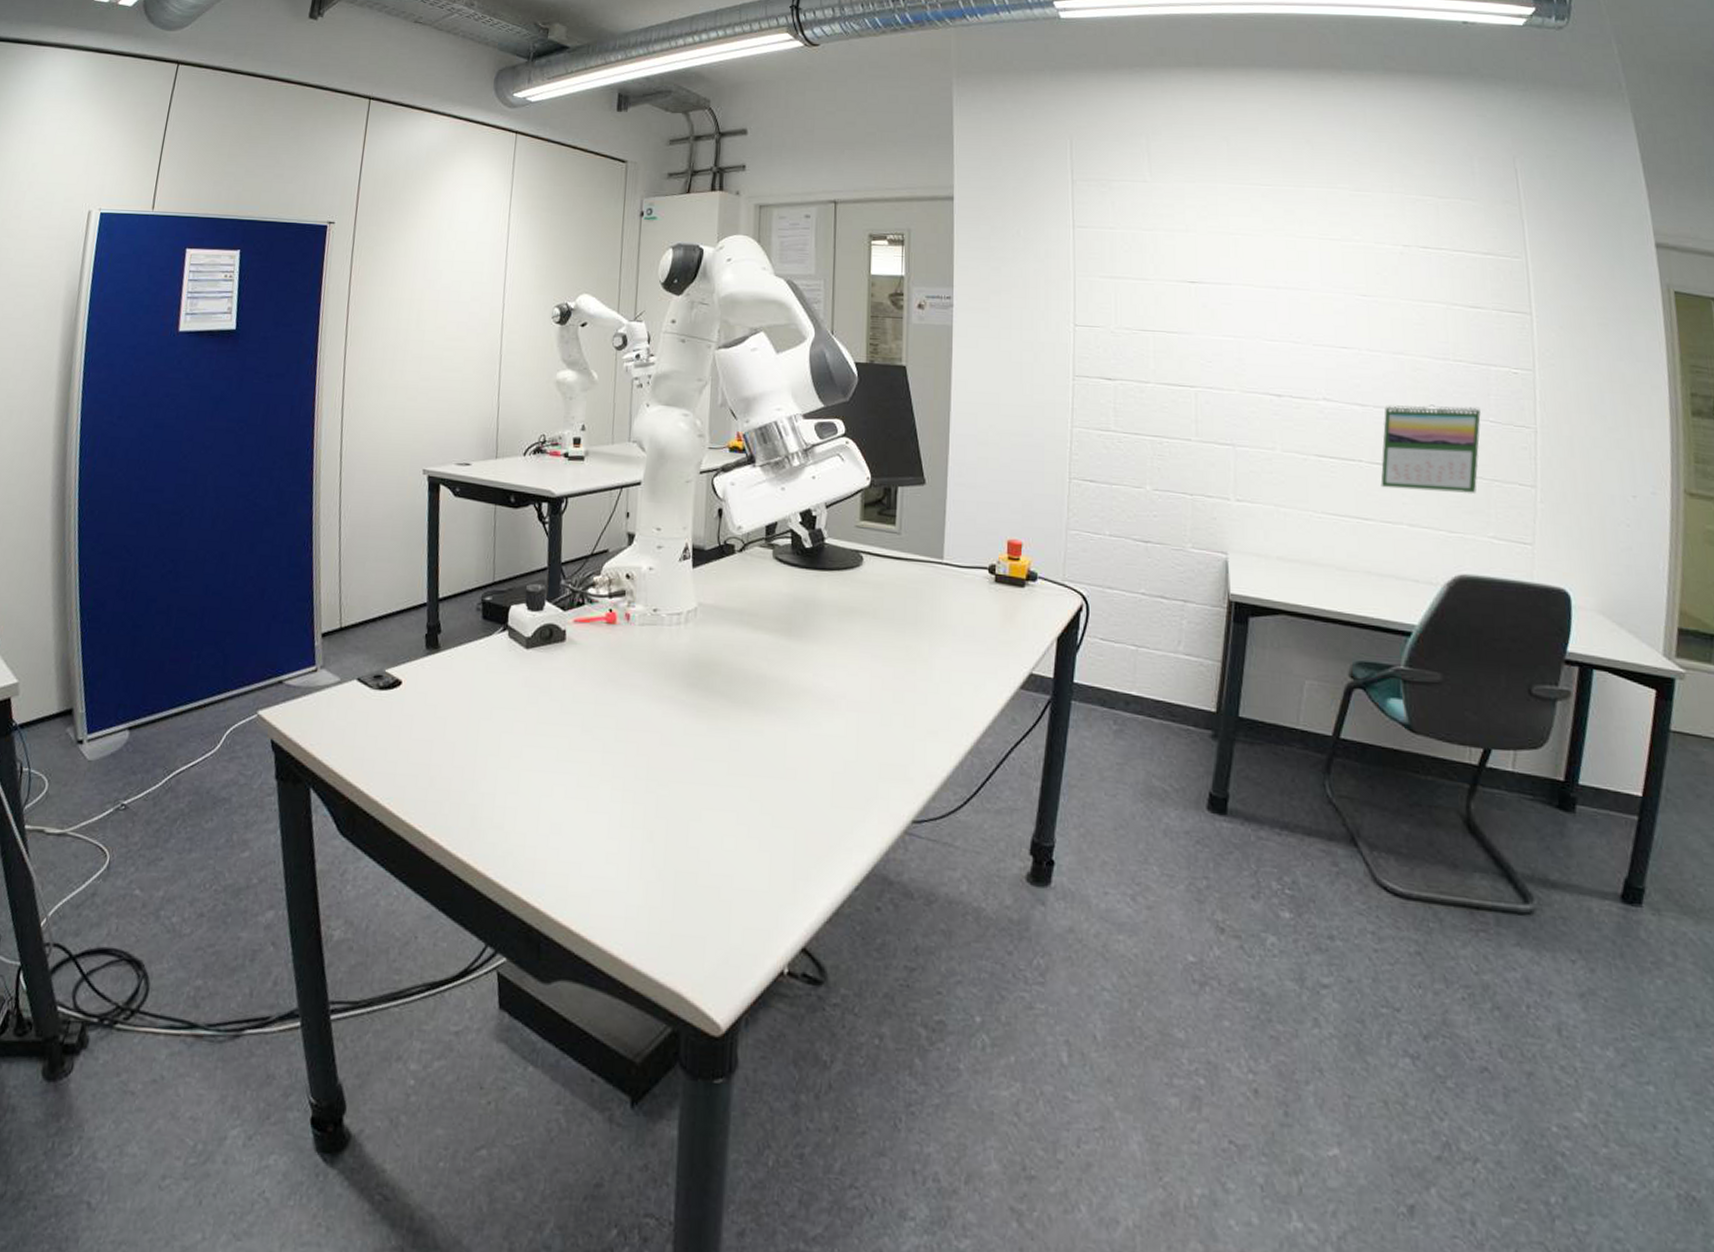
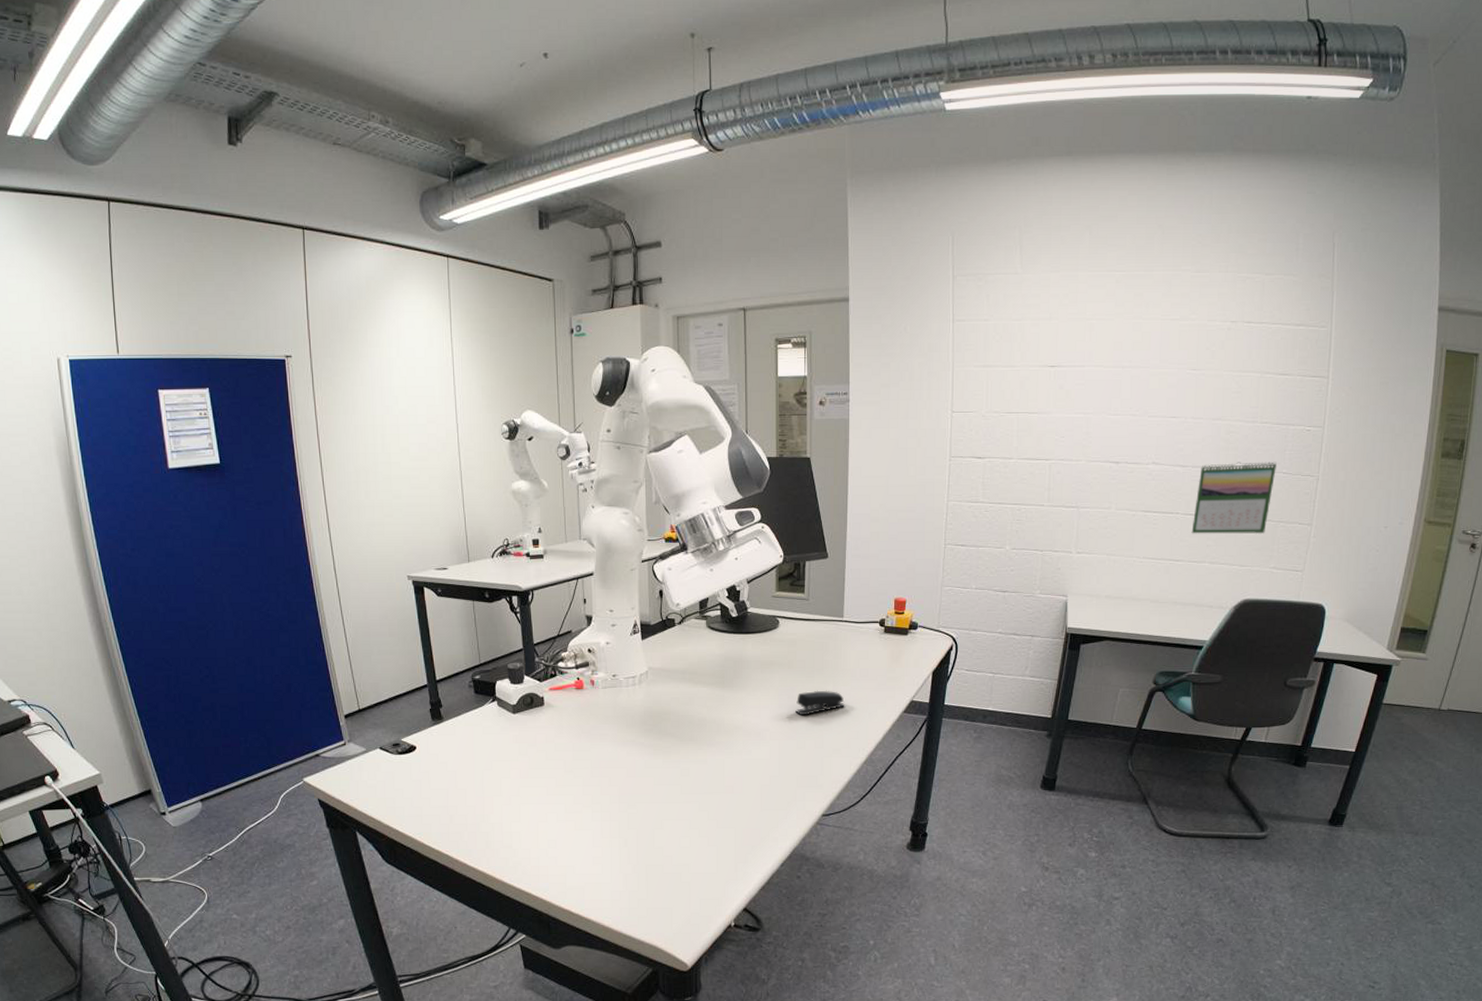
stapler: none [880,649,944,682] -> present [795,690,845,716]

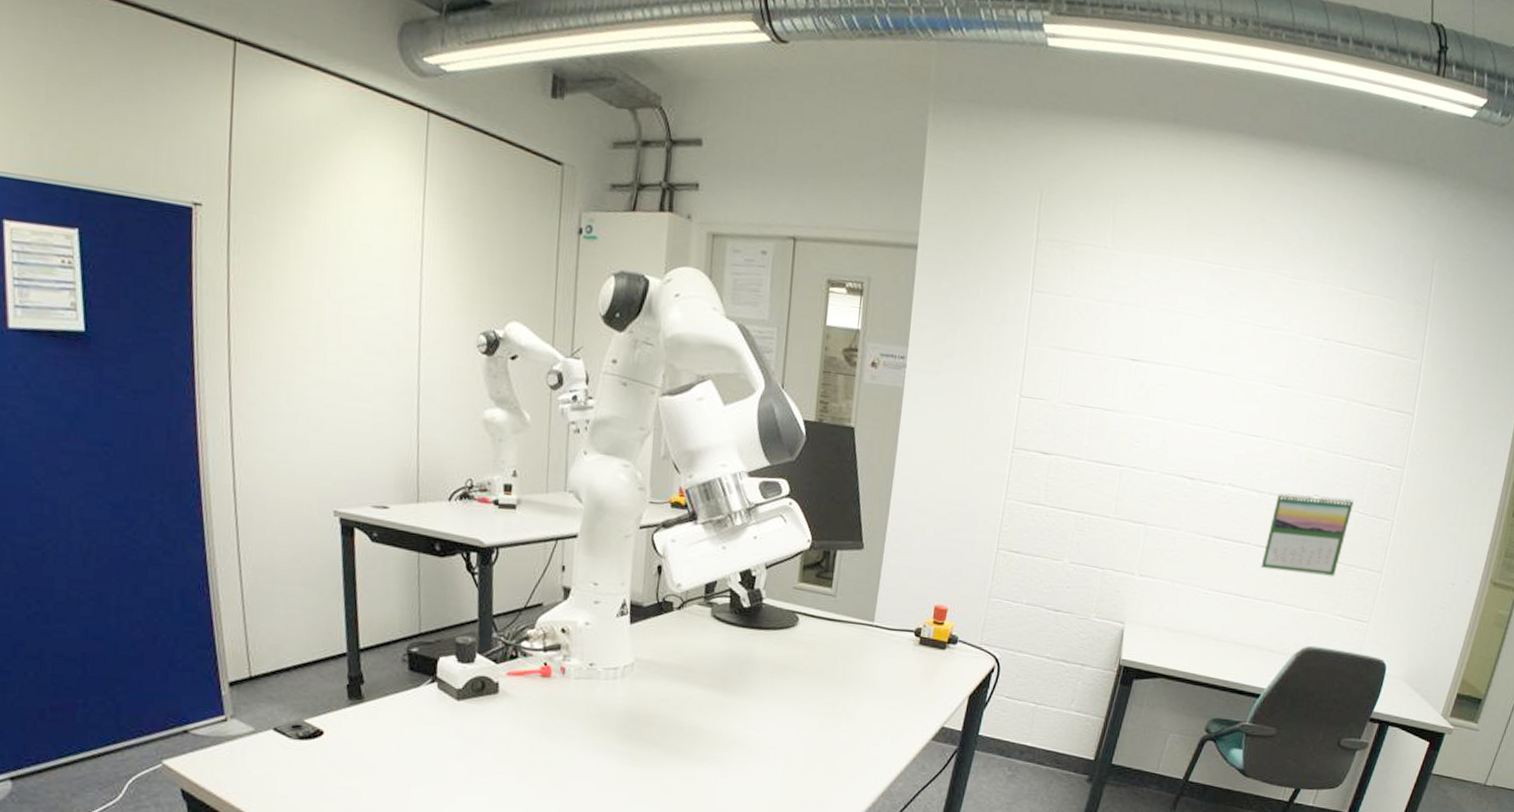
stapler: present [795,690,845,716] -> none [807,705,866,734]

